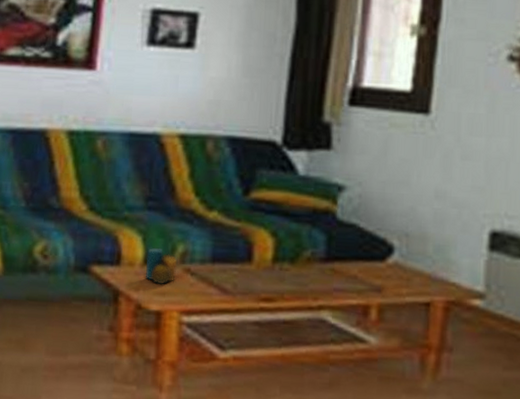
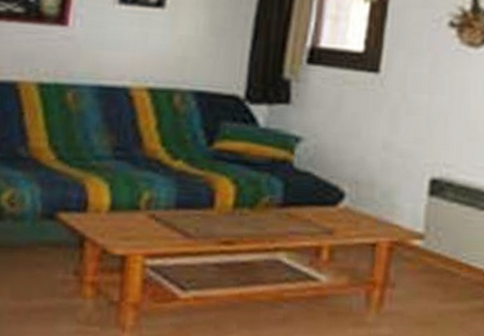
candle: present [145,247,177,285] -> none [111,194,143,230]

